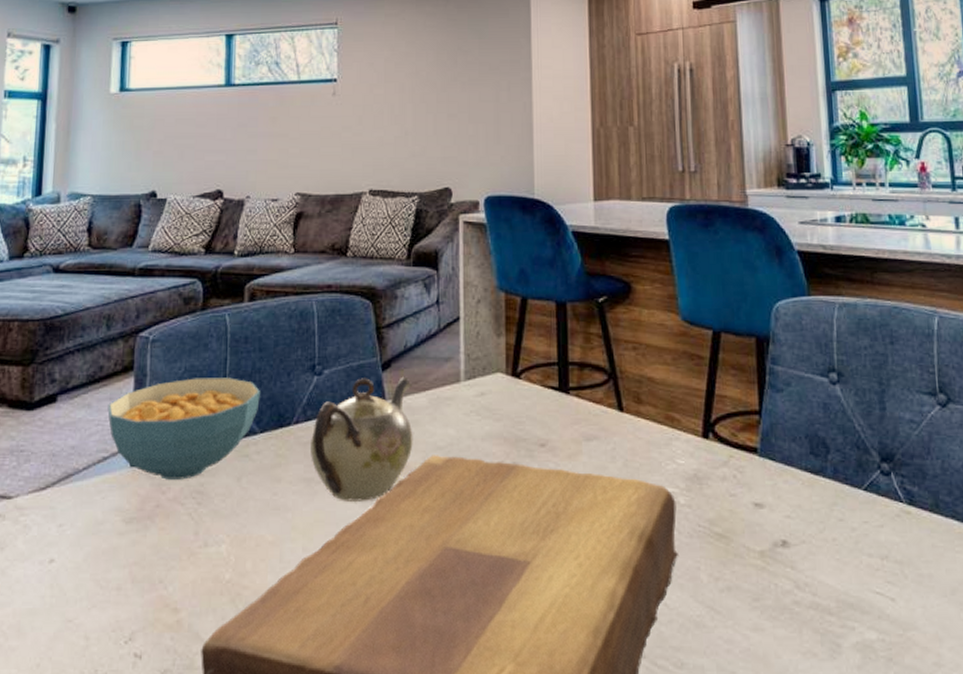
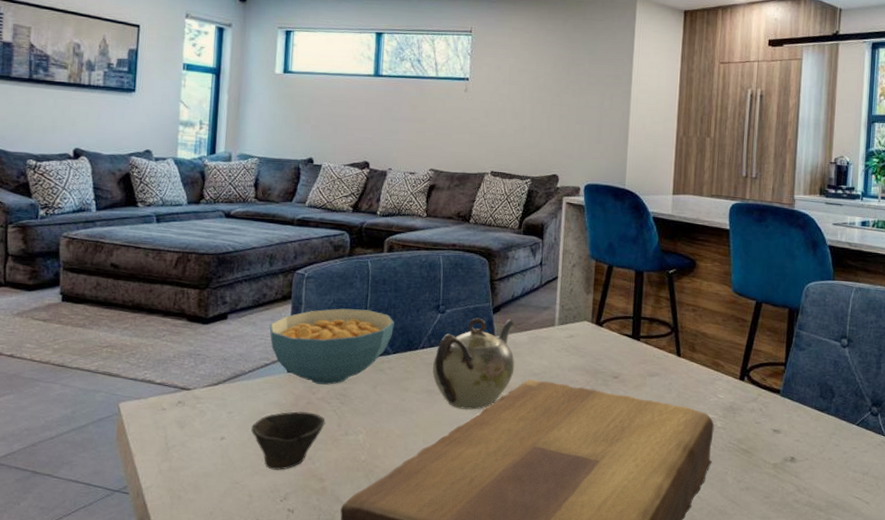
cup: none [87,517,179,600] -> present [251,411,325,470]

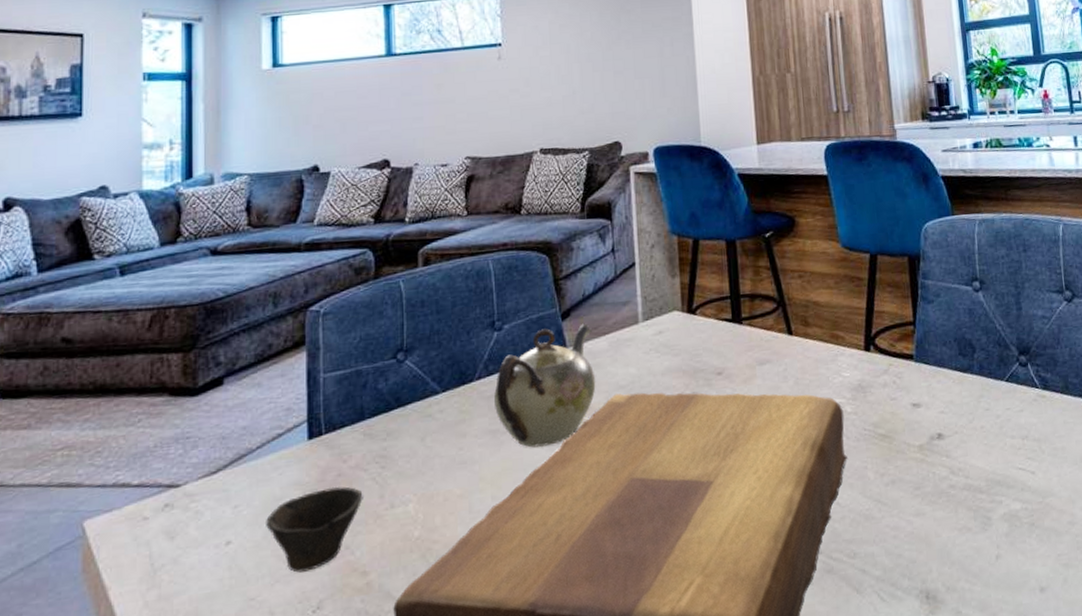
cereal bowl: present [269,308,394,385] -> none [280,342,440,449]

